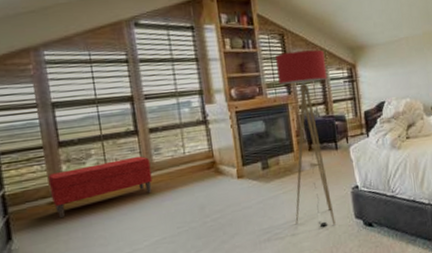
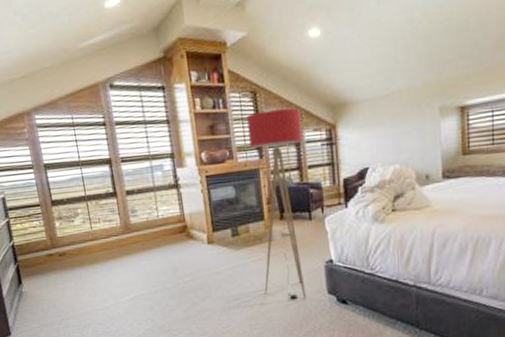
bench: present [47,156,153,218] -> none [45,217,131,268]

